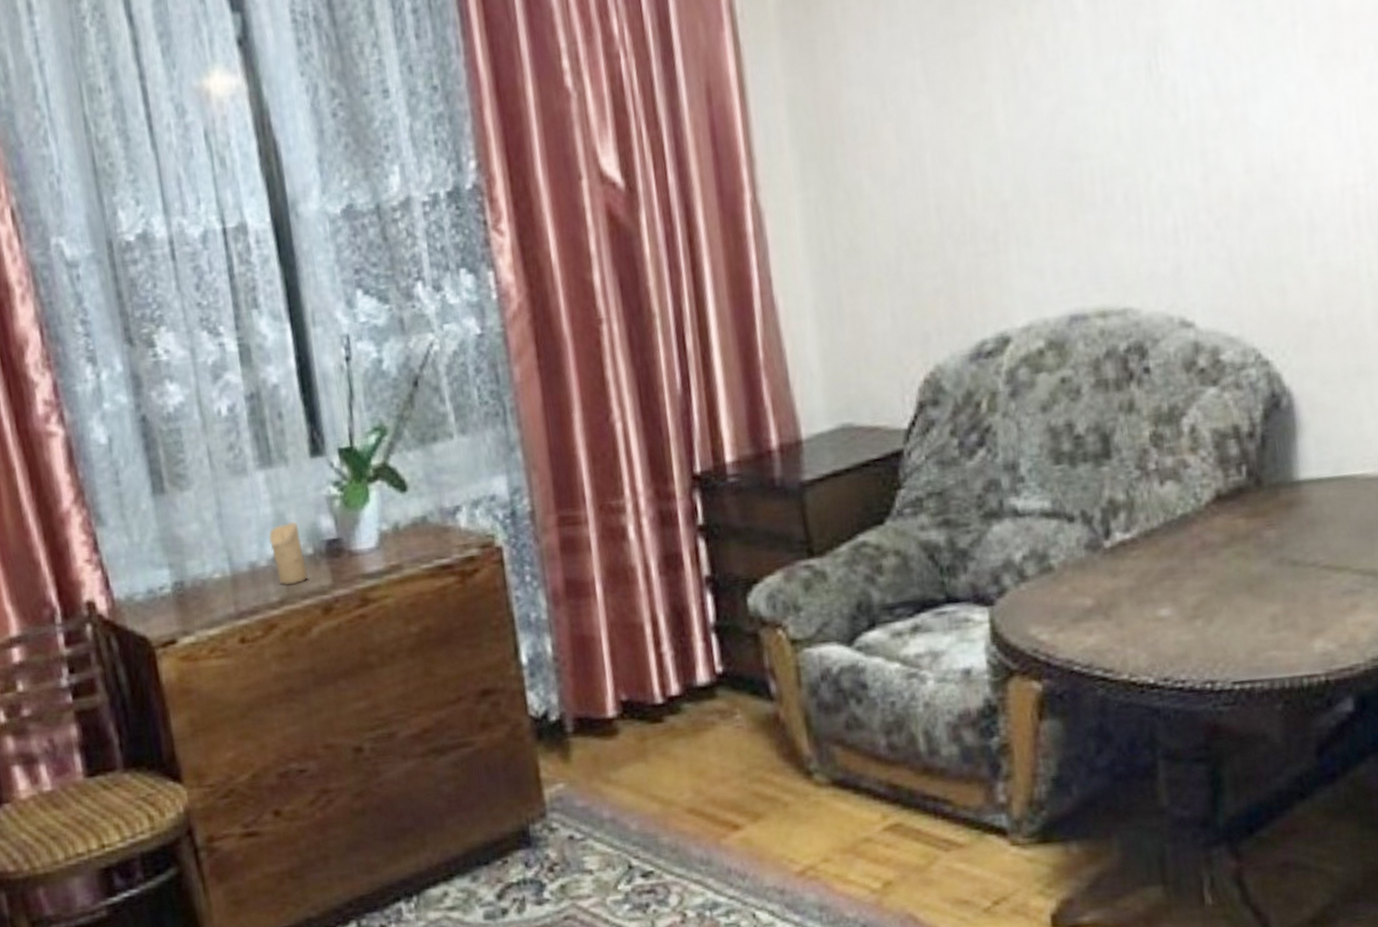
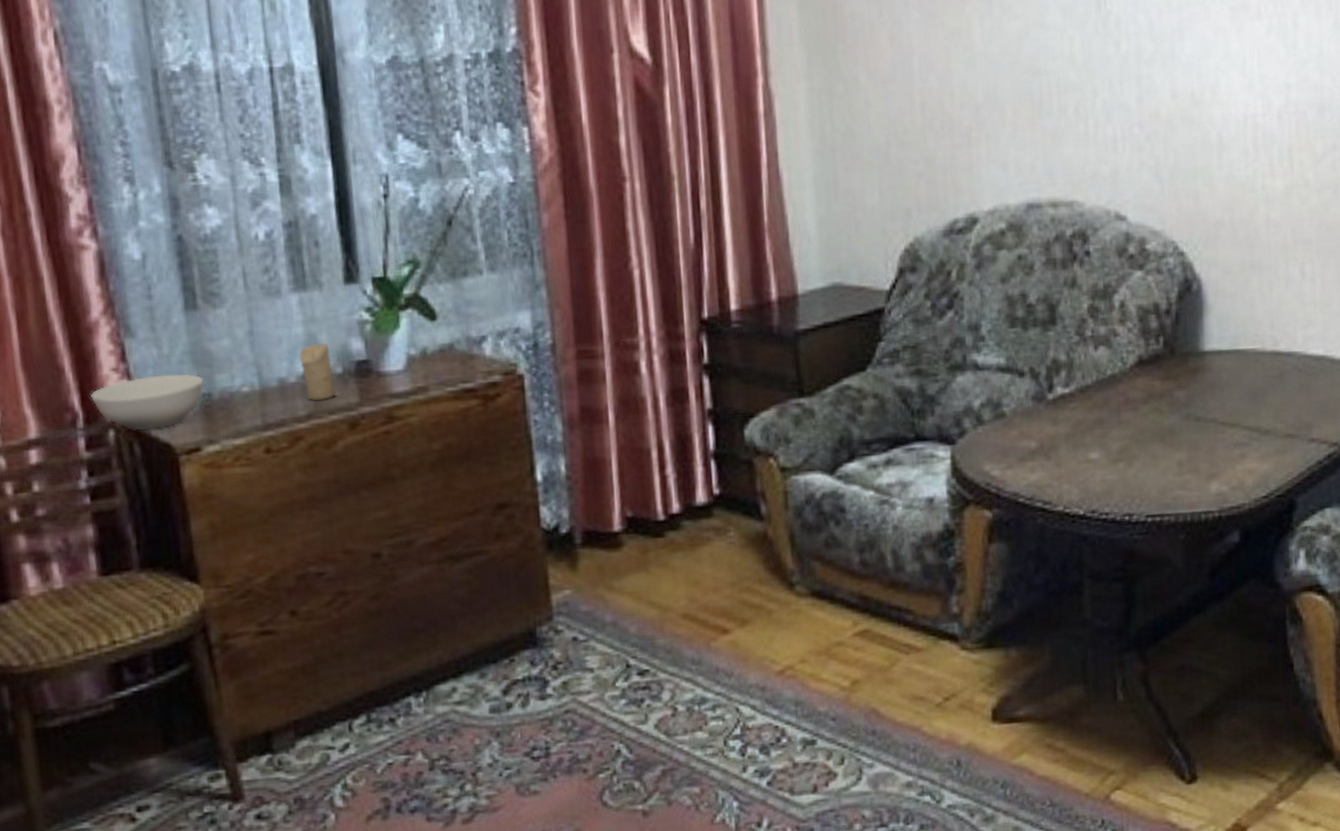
bowl: none [67,561,176,625] -> present [91,373,205,431]

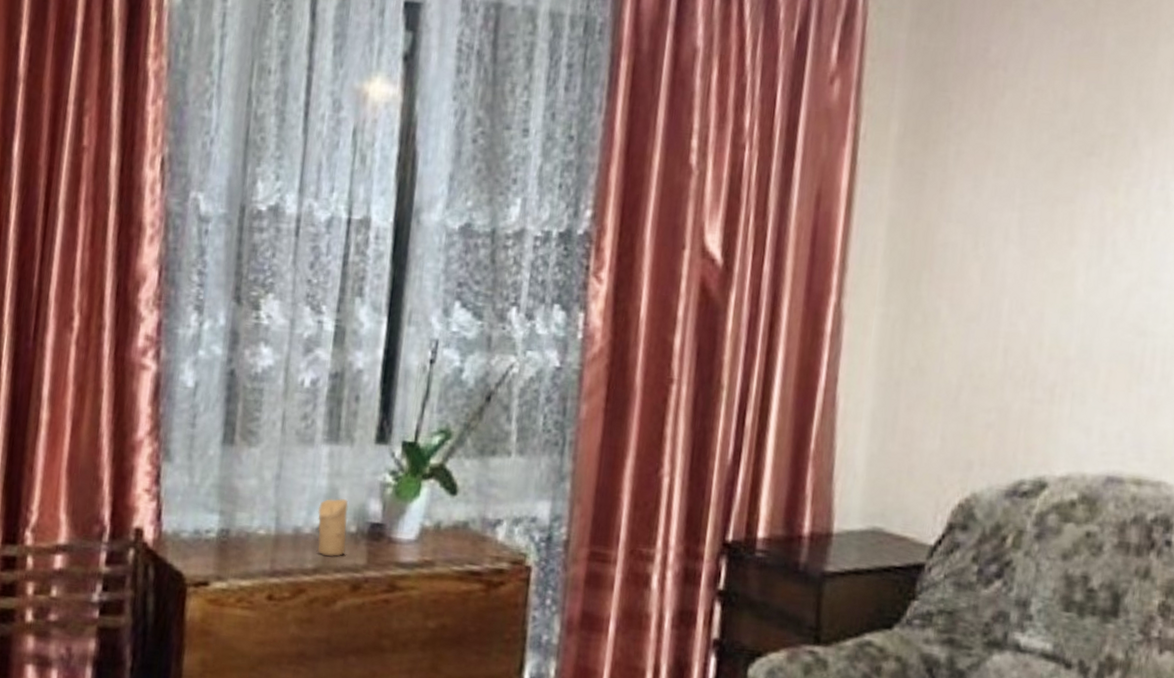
bowl: present [91,373,205,431] -> none [120,502,226,556]

